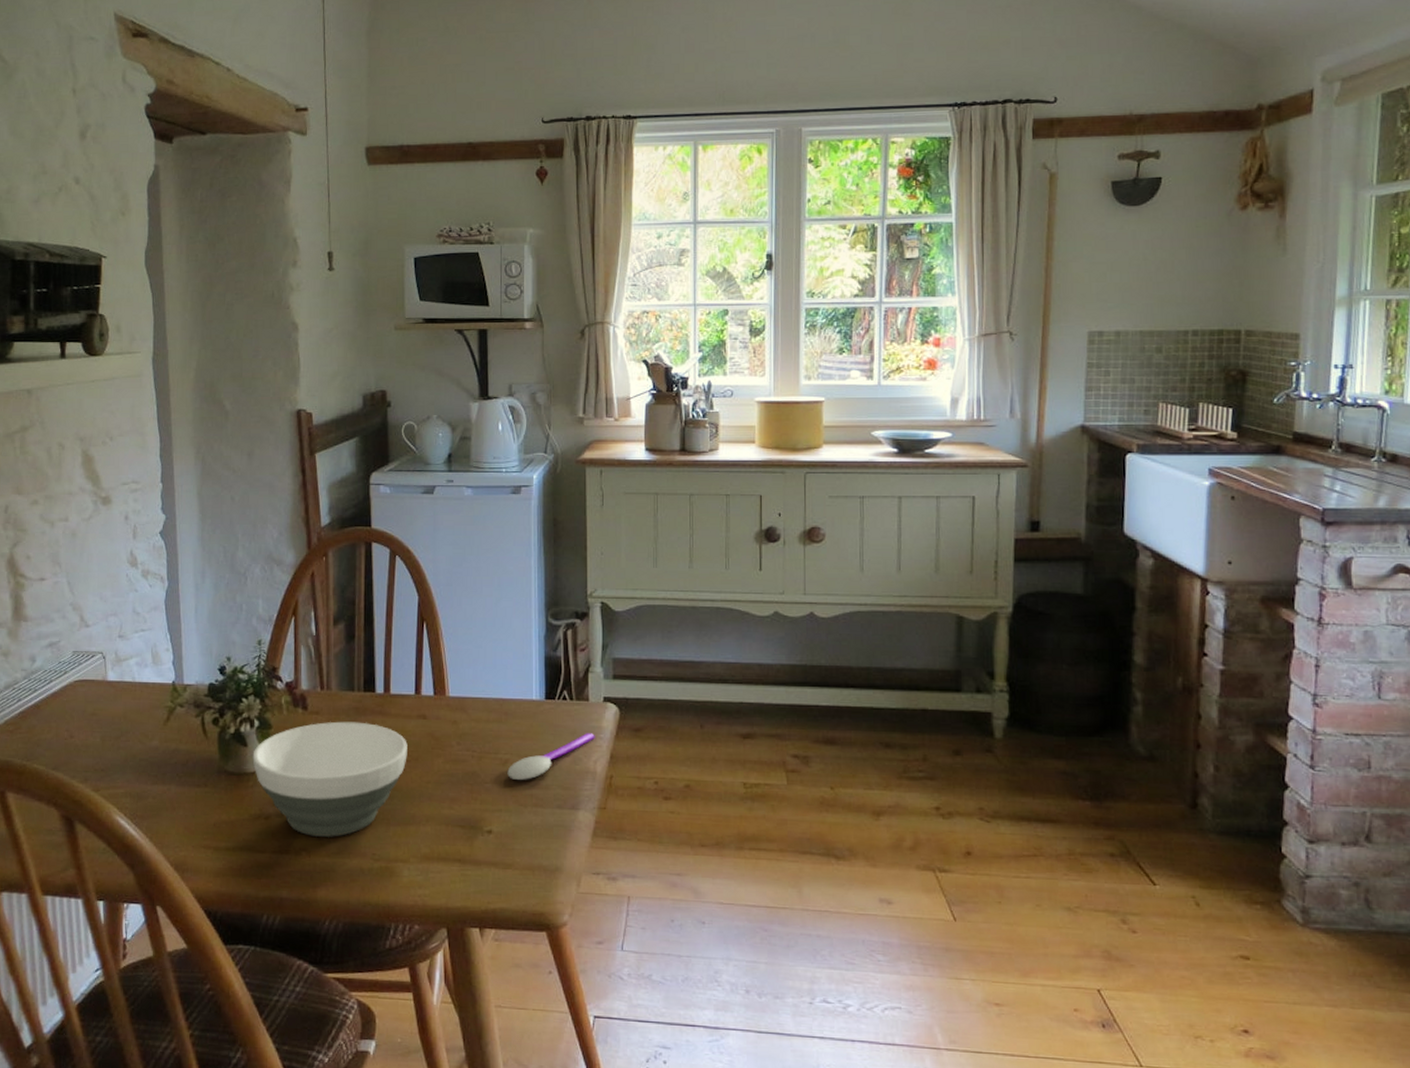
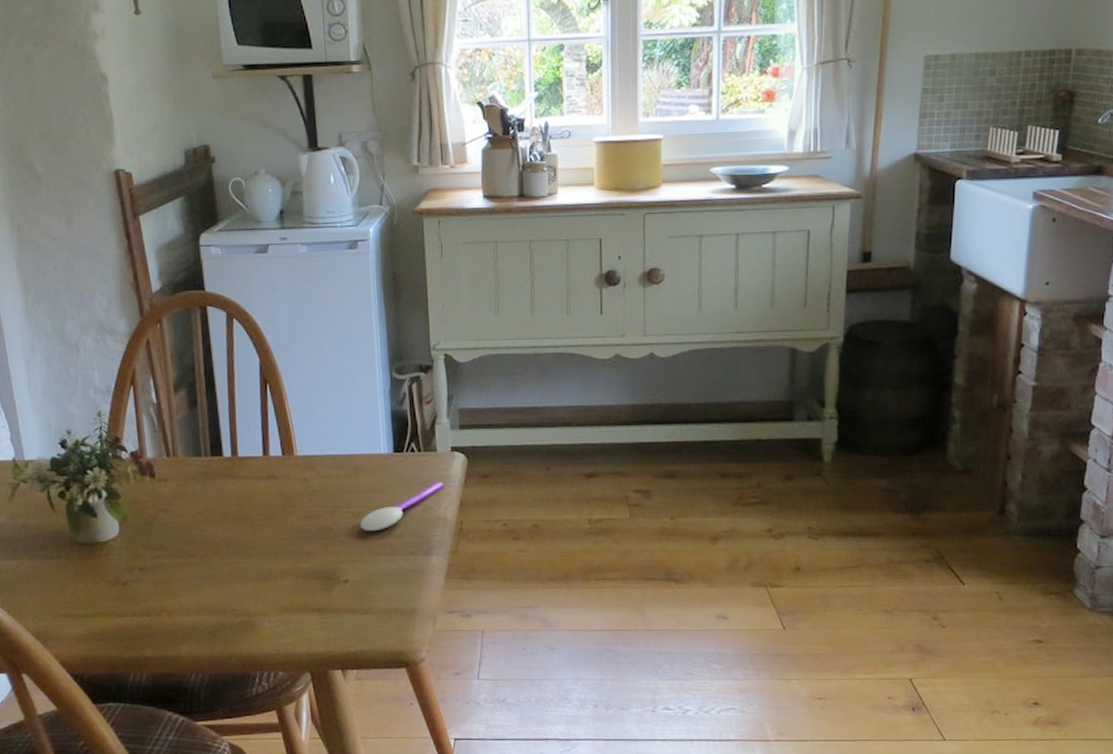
bowl: present [252,721,408,838] -> none [103,485,260,599]

